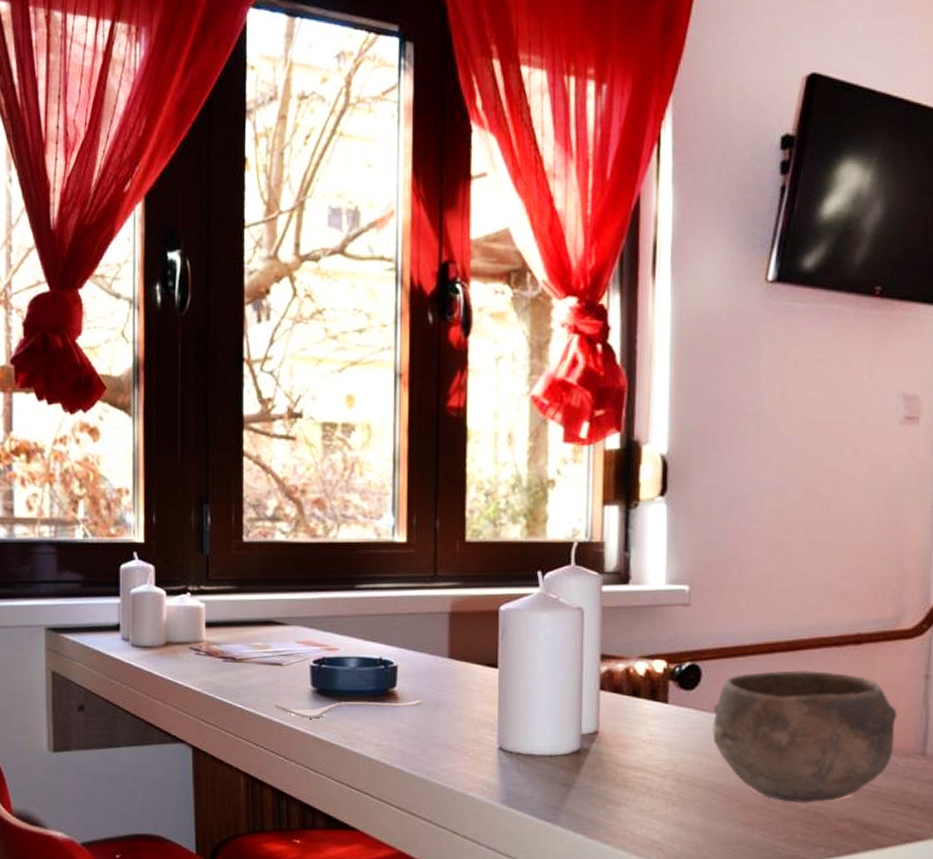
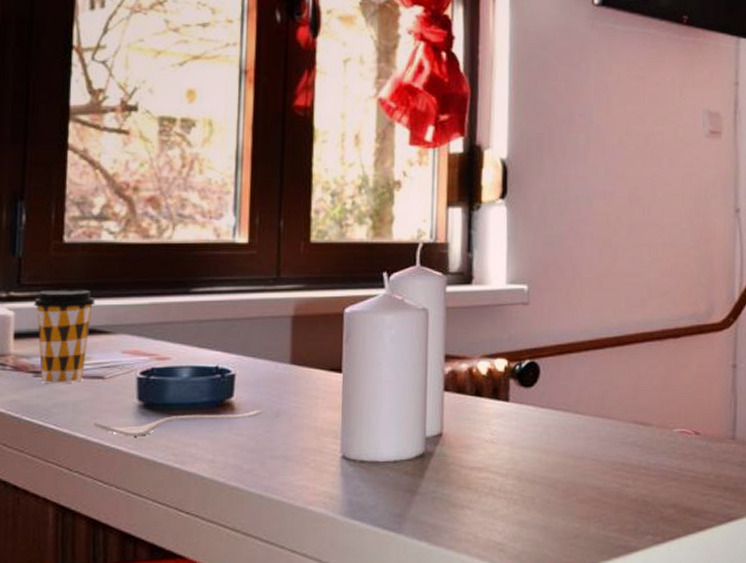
coffee cup: none [221,584,273,668] -> present [34,289,96,383]
bowl: present [712,670,898,803] -> none [550,364,711,493]

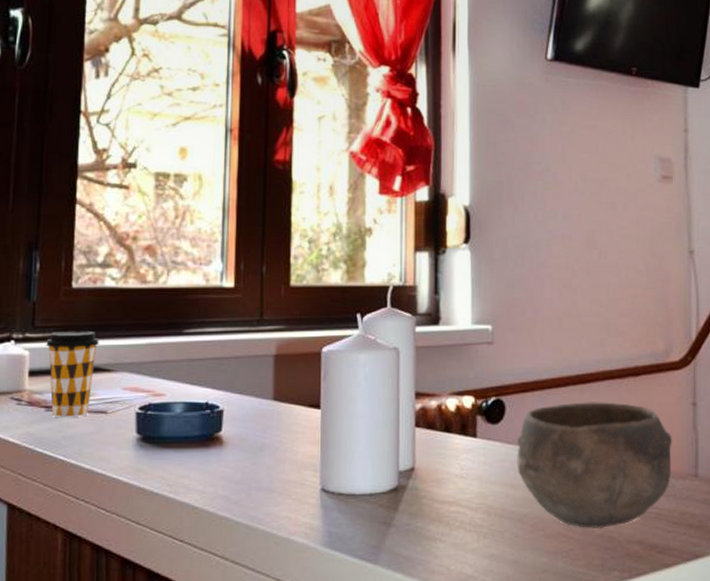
spoon: present [93,410,262,437] -> none [97,444,248,468]
bowl: none [550,364,711,493] -> present [517,402,673,528]

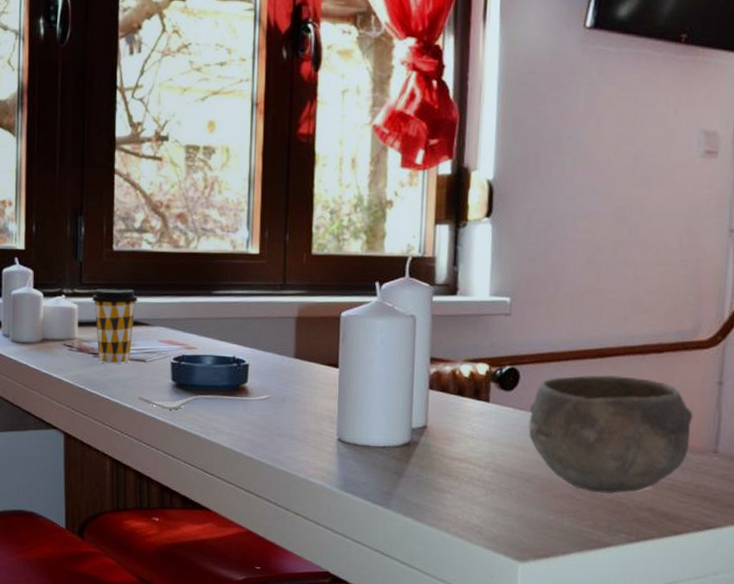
spoon: none [97,444,248,468] -> present [138,395,271,410]

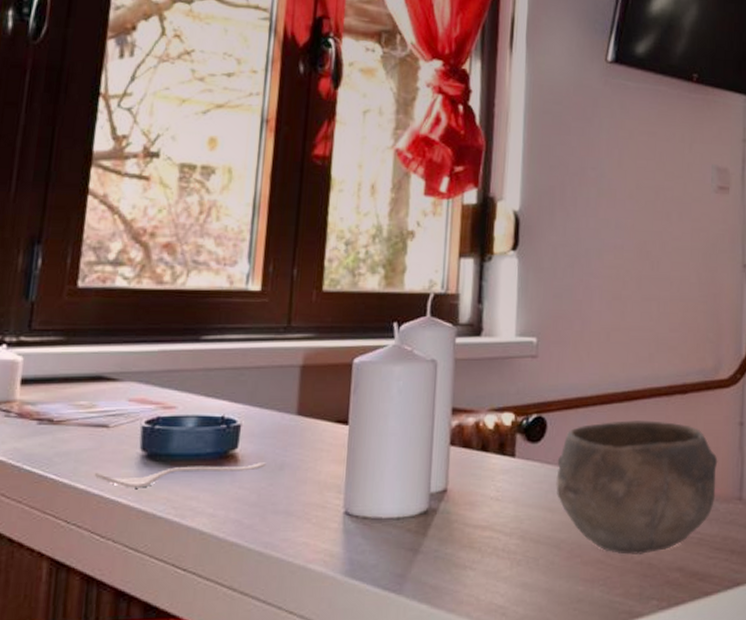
coffee cup: present [92,288,139,364] -> none [43,334,106,431]

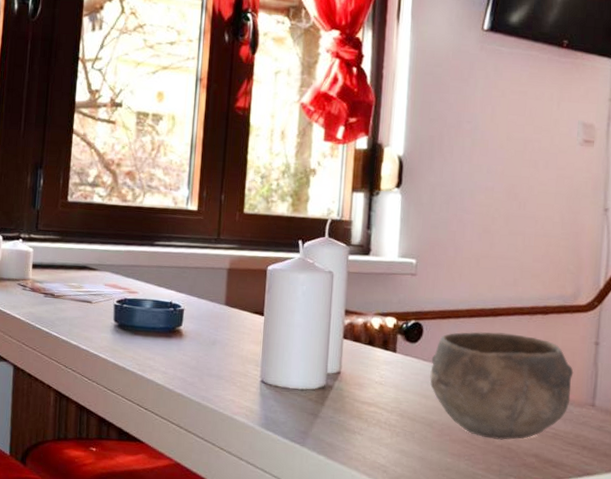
spoon: present [94,462,266,488] -> none [82,334,203,348]

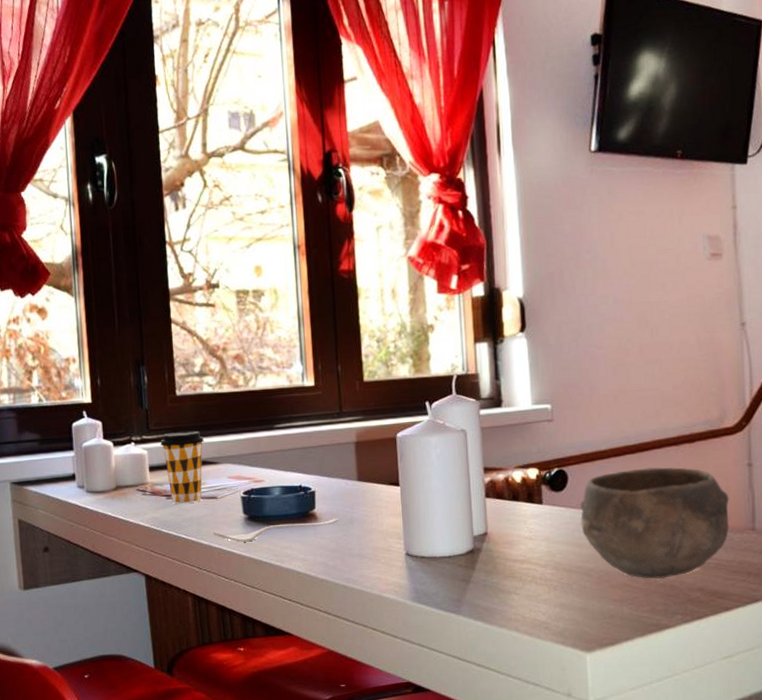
coffee cup: none [46,235,88,304] -> present [160,431,205,504]
spoon: none [82,334,203,348] -> present [213,518,339,542]

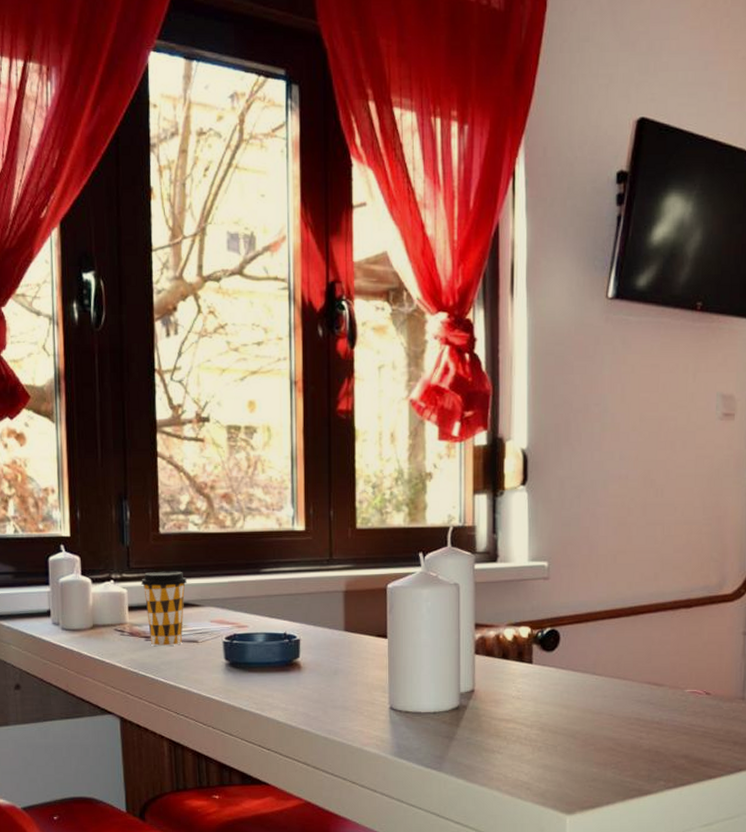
spoon: present [213,518,339,542] -> none [192,669,323,688]
bowl: present [580,467,729,579] -> none [570,632,722,744]

